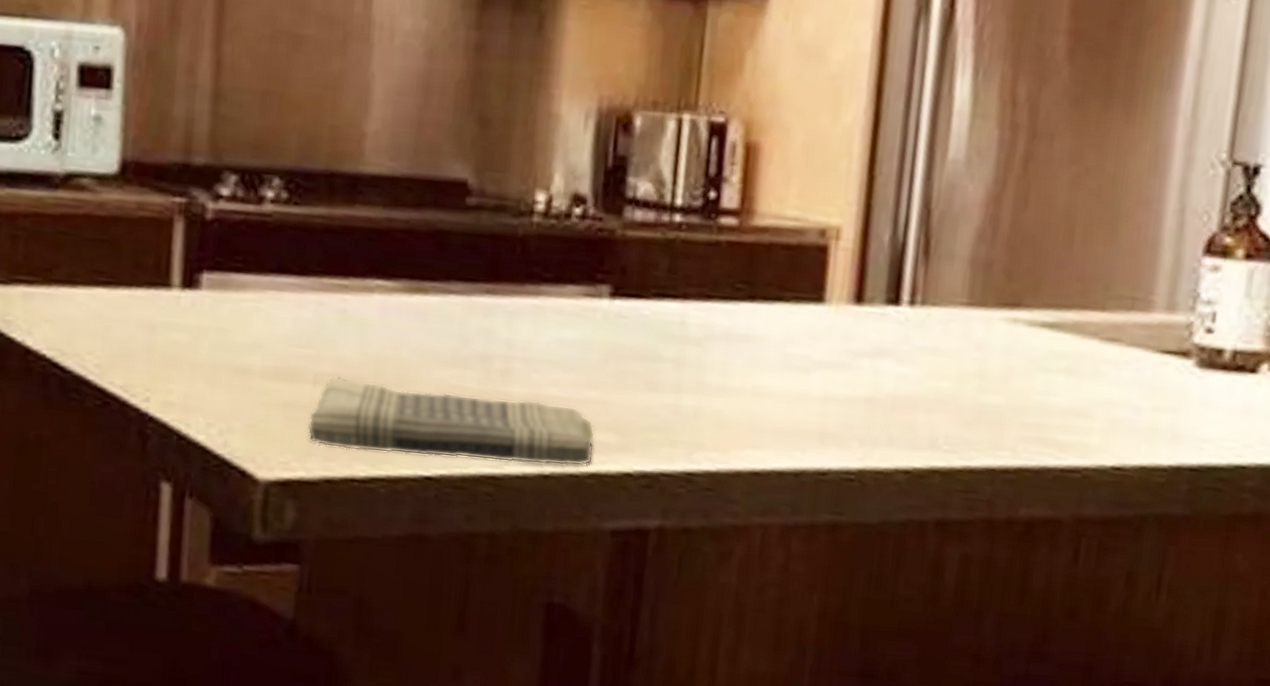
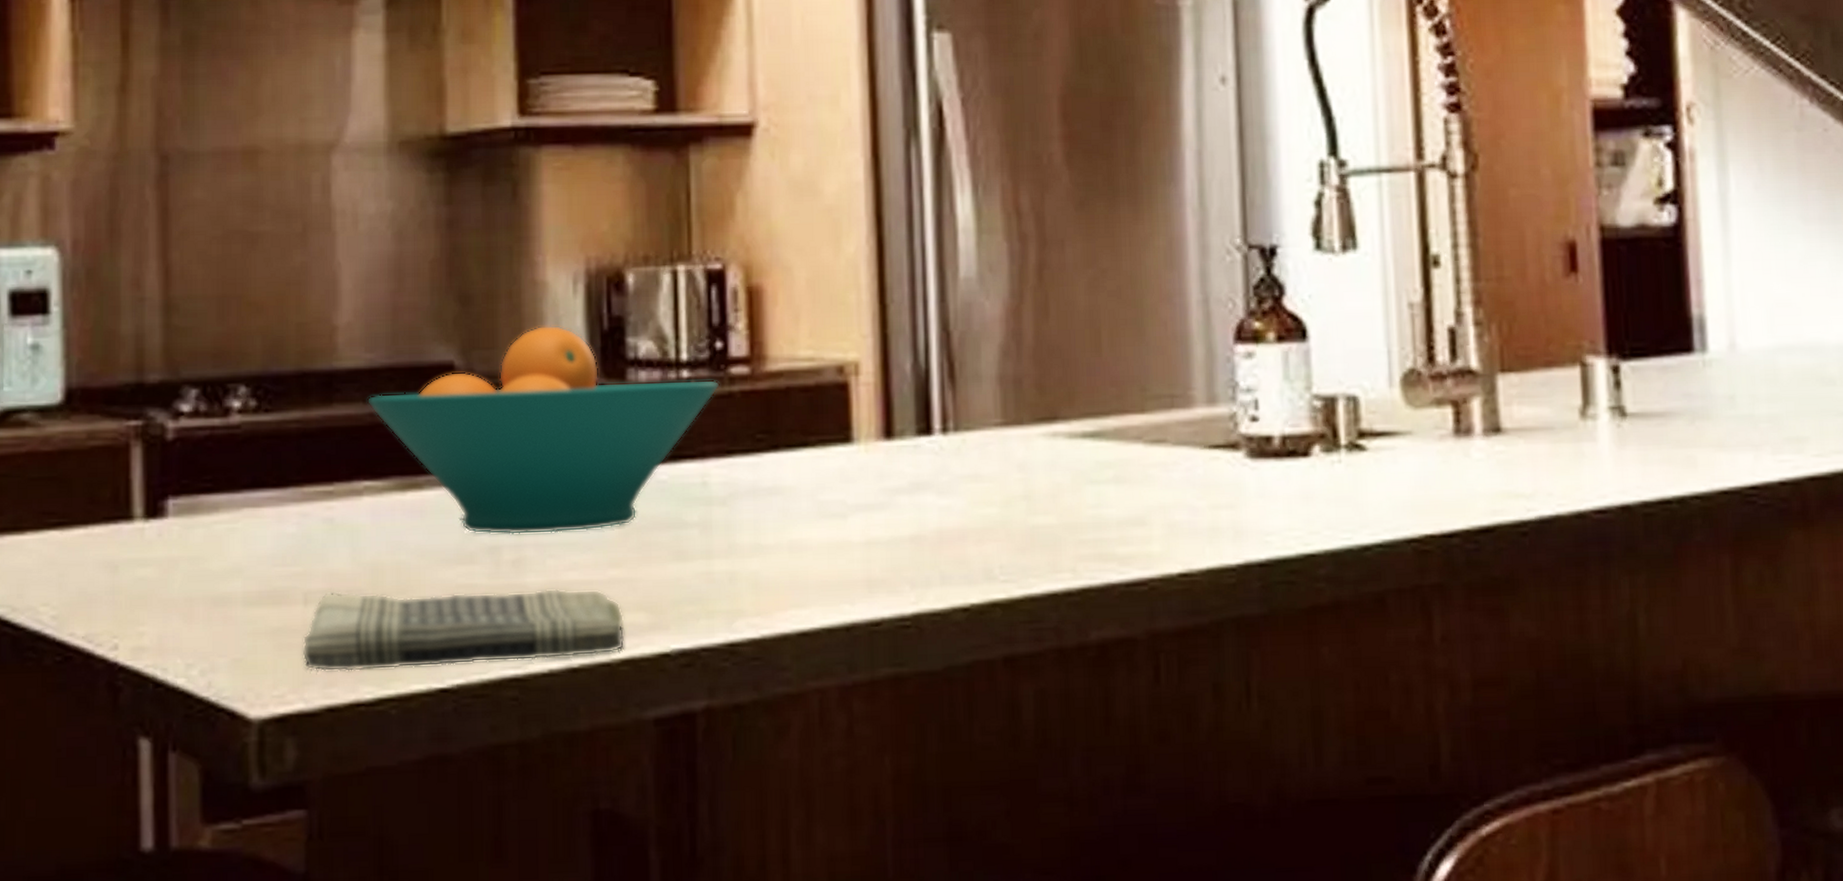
fruit bowl: none [386,155,709,353] -> present [367,325,720,535]

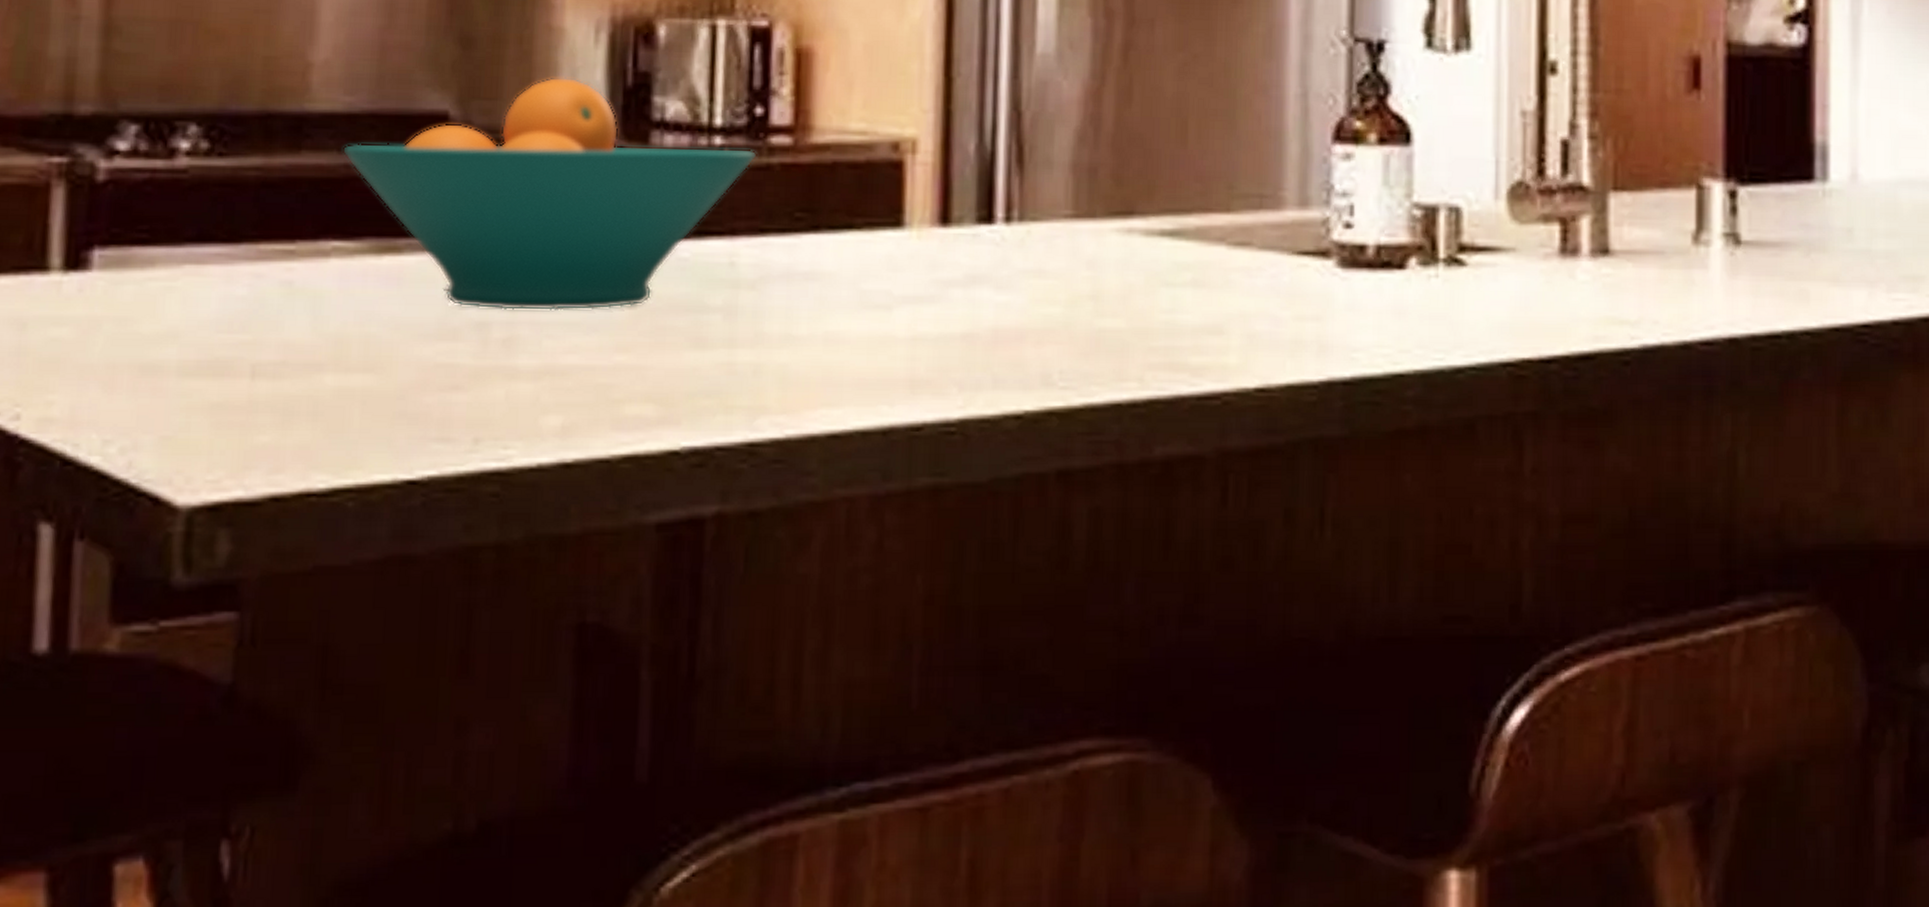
dish towel: present [302,588,625,672] -> none [245,364,629,456]

